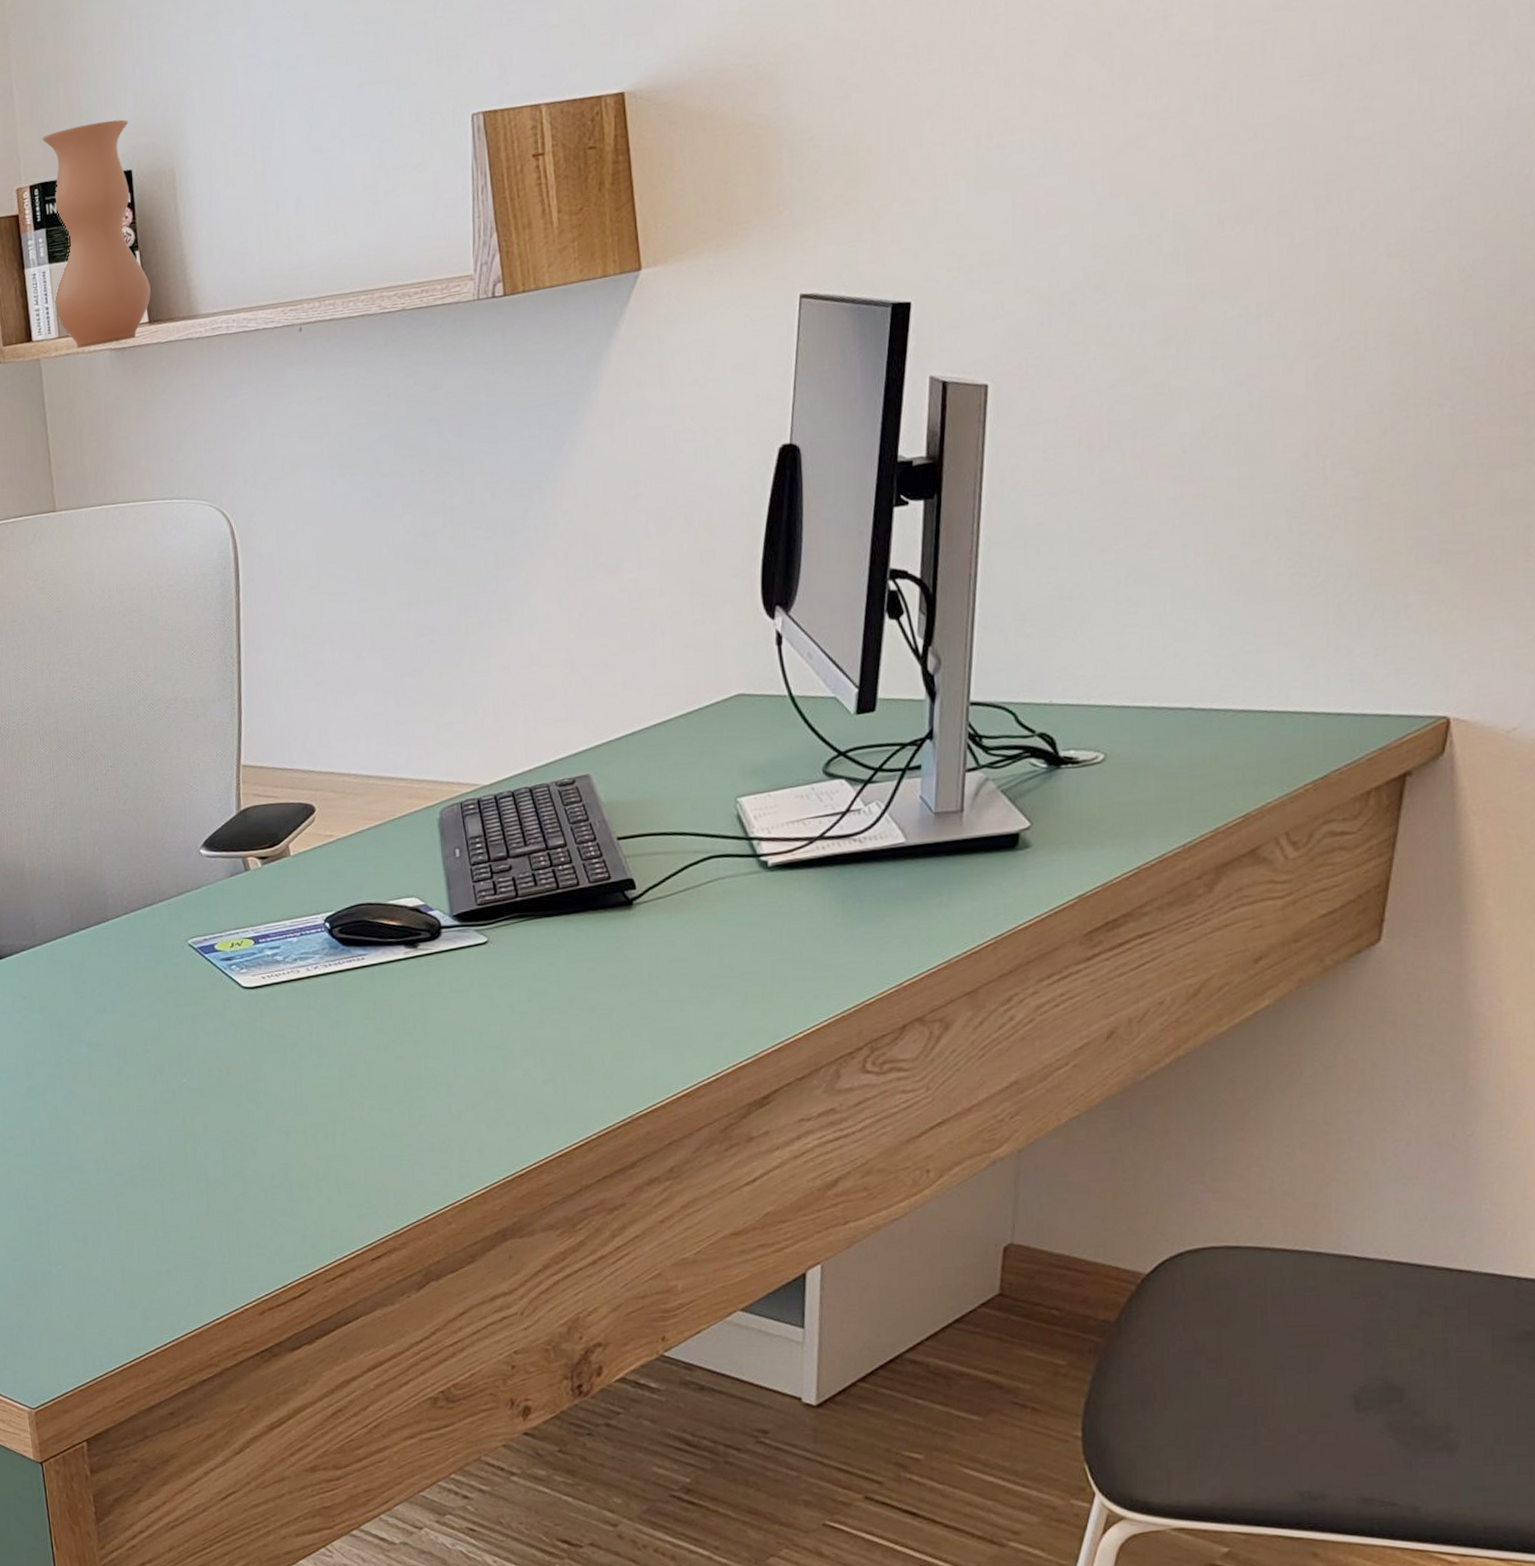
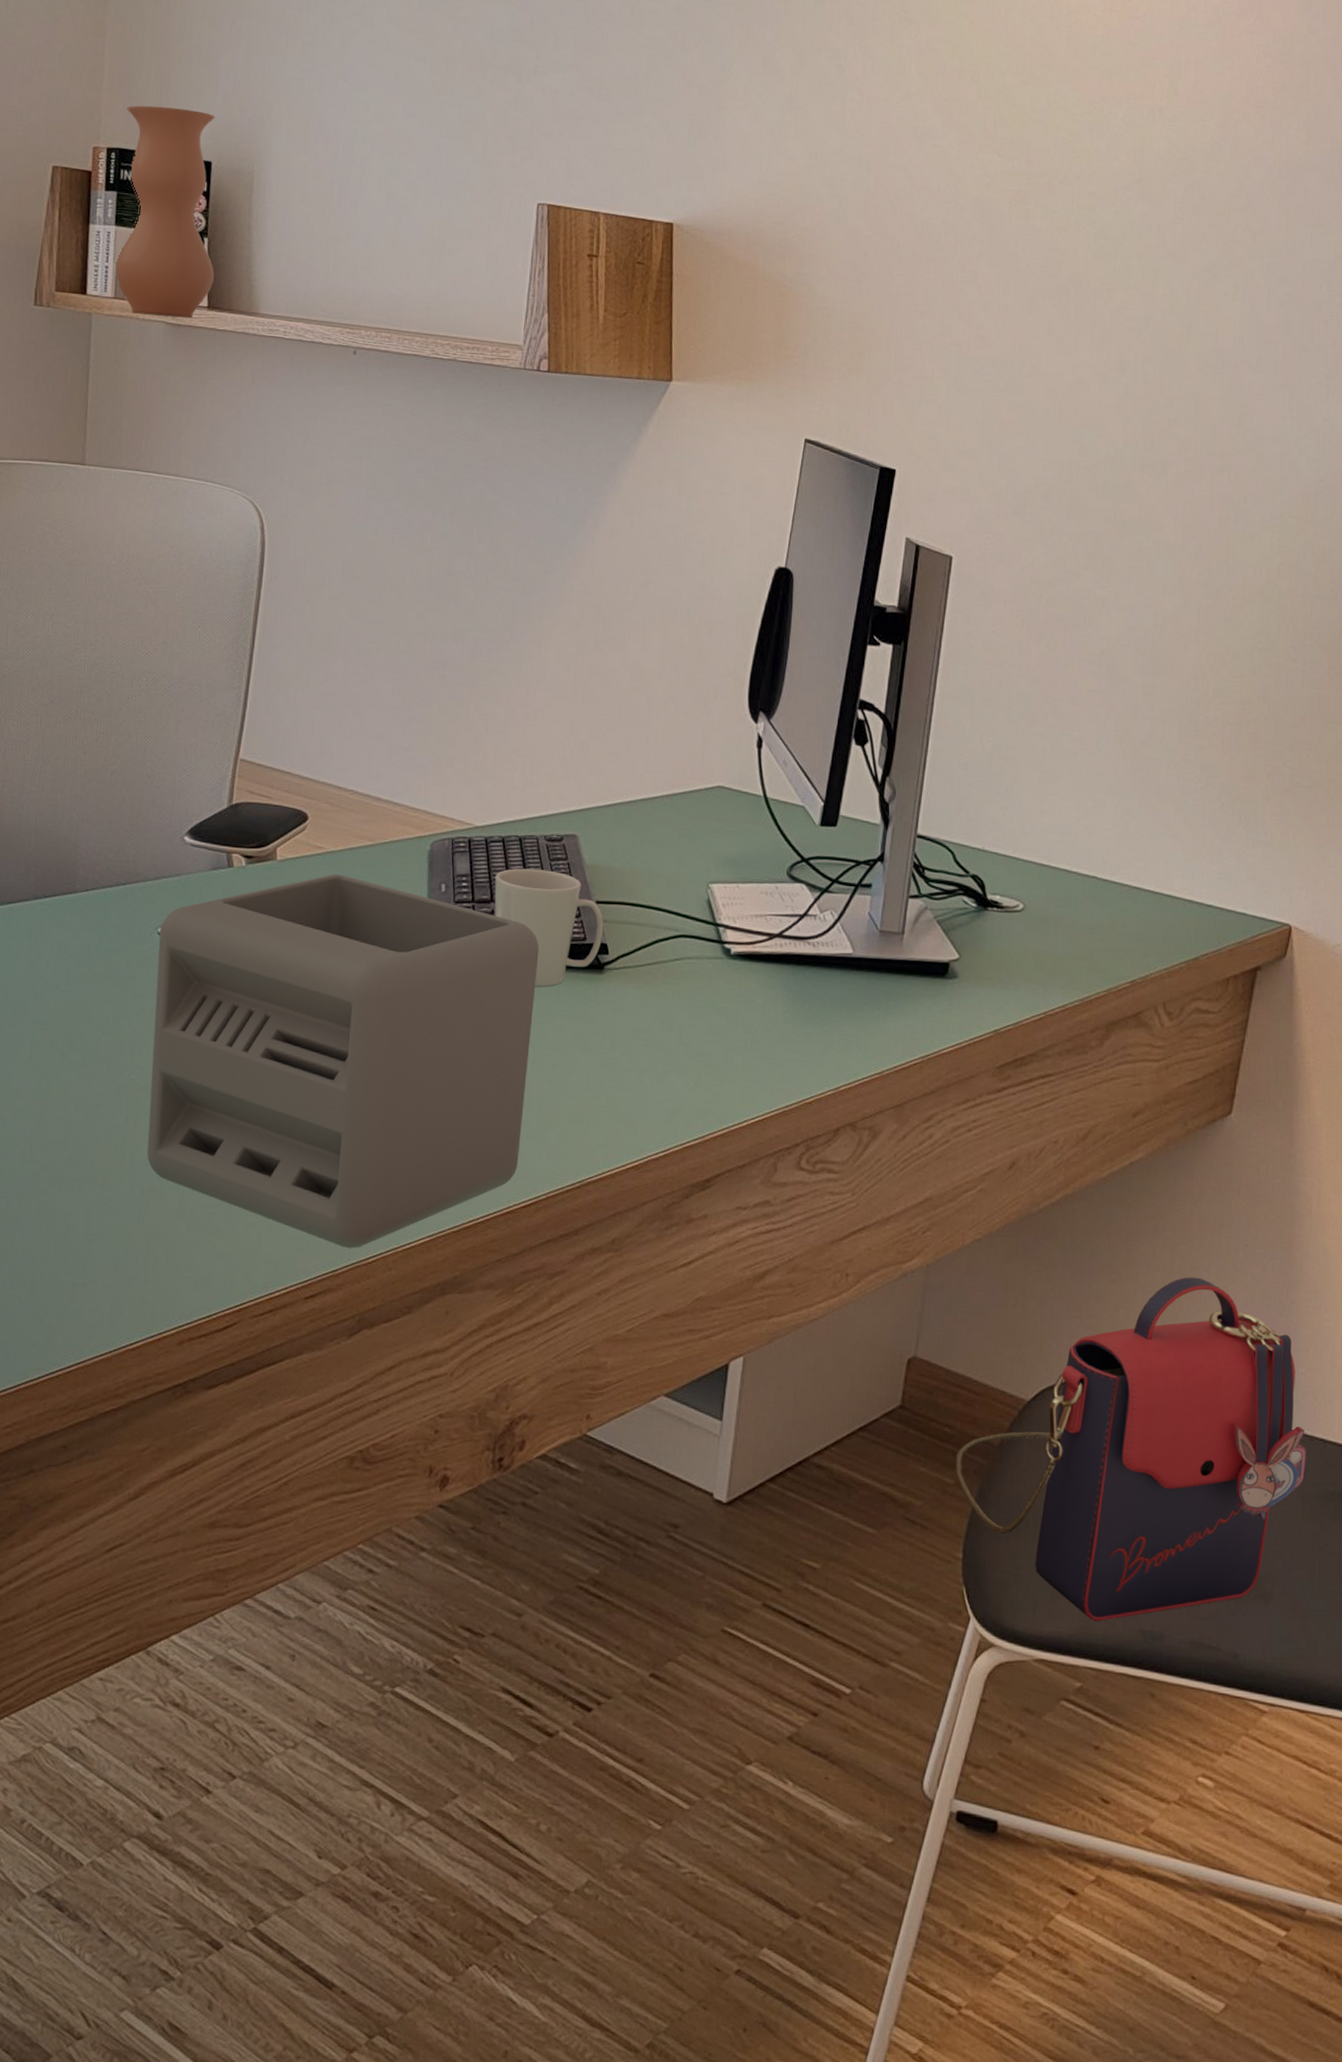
desk organizer: none [189,858,565,1209] -> present [147,874,539,1248]
mug: none [509,815,628,934] -> present [494,868,604,988]
handbag: none [1066,1123,1497,1487] -> present [955,1277,1307,1622]

